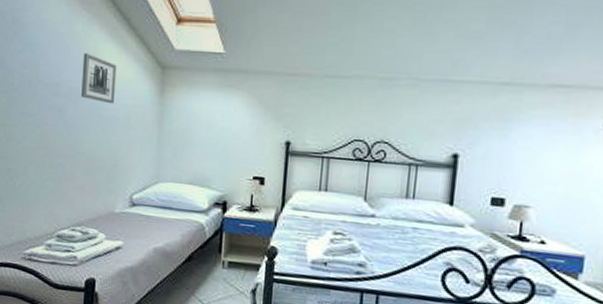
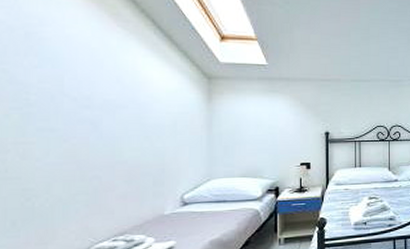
wall art: present [81,52,117,104] -> none [119,66,160,113]

